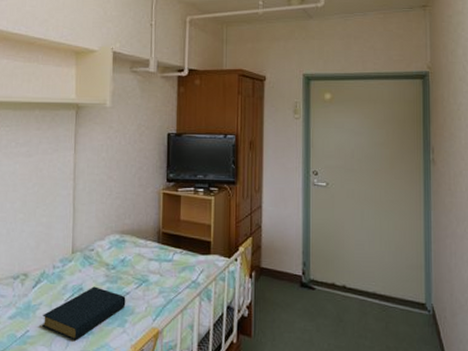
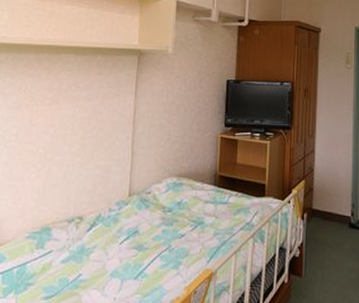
hardback book: present [42,286,126,341] -> none [96,229,181,283]

